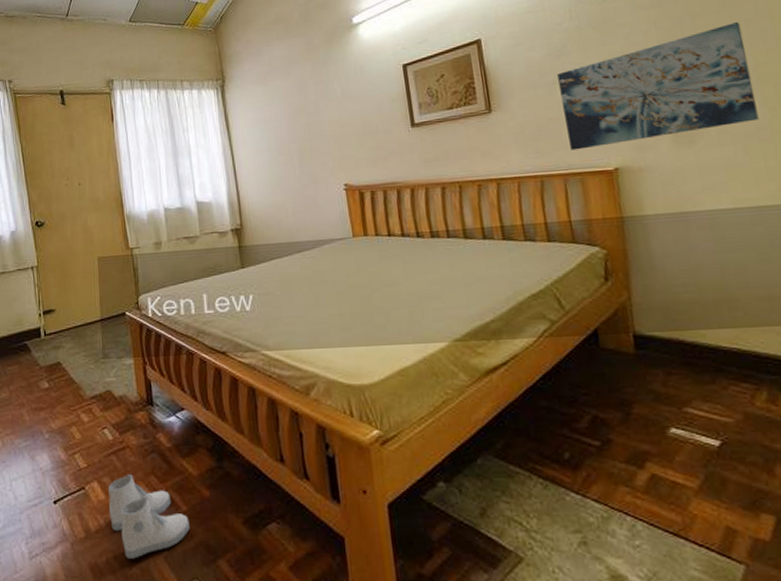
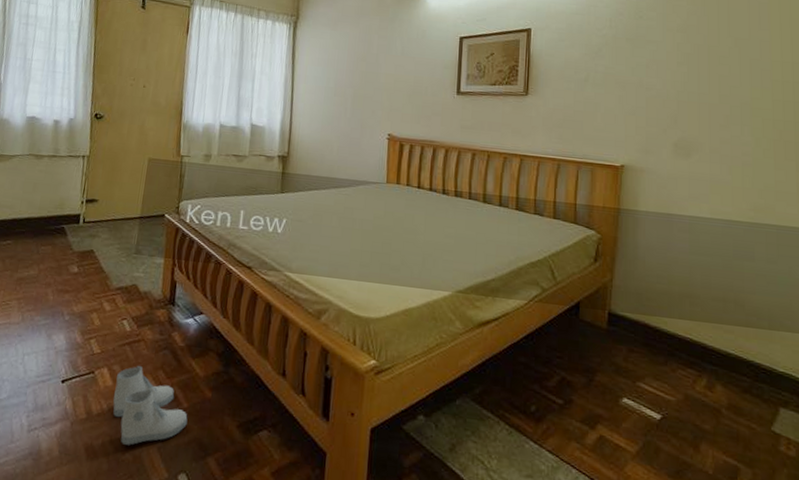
wall art: present [557,22,759,150] -> none [588,59,746,147]

